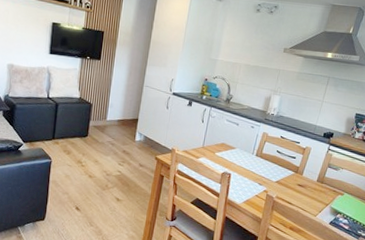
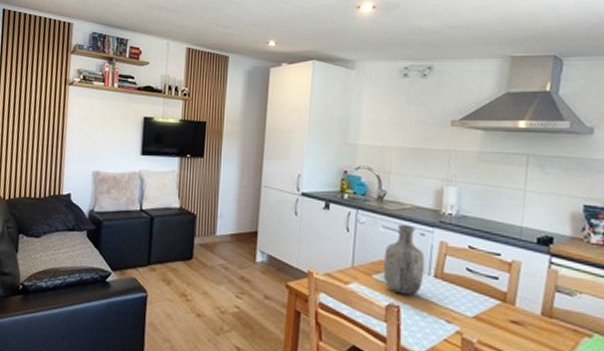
vase: none [222,119,252,167] -> present [383,224,425,295]

